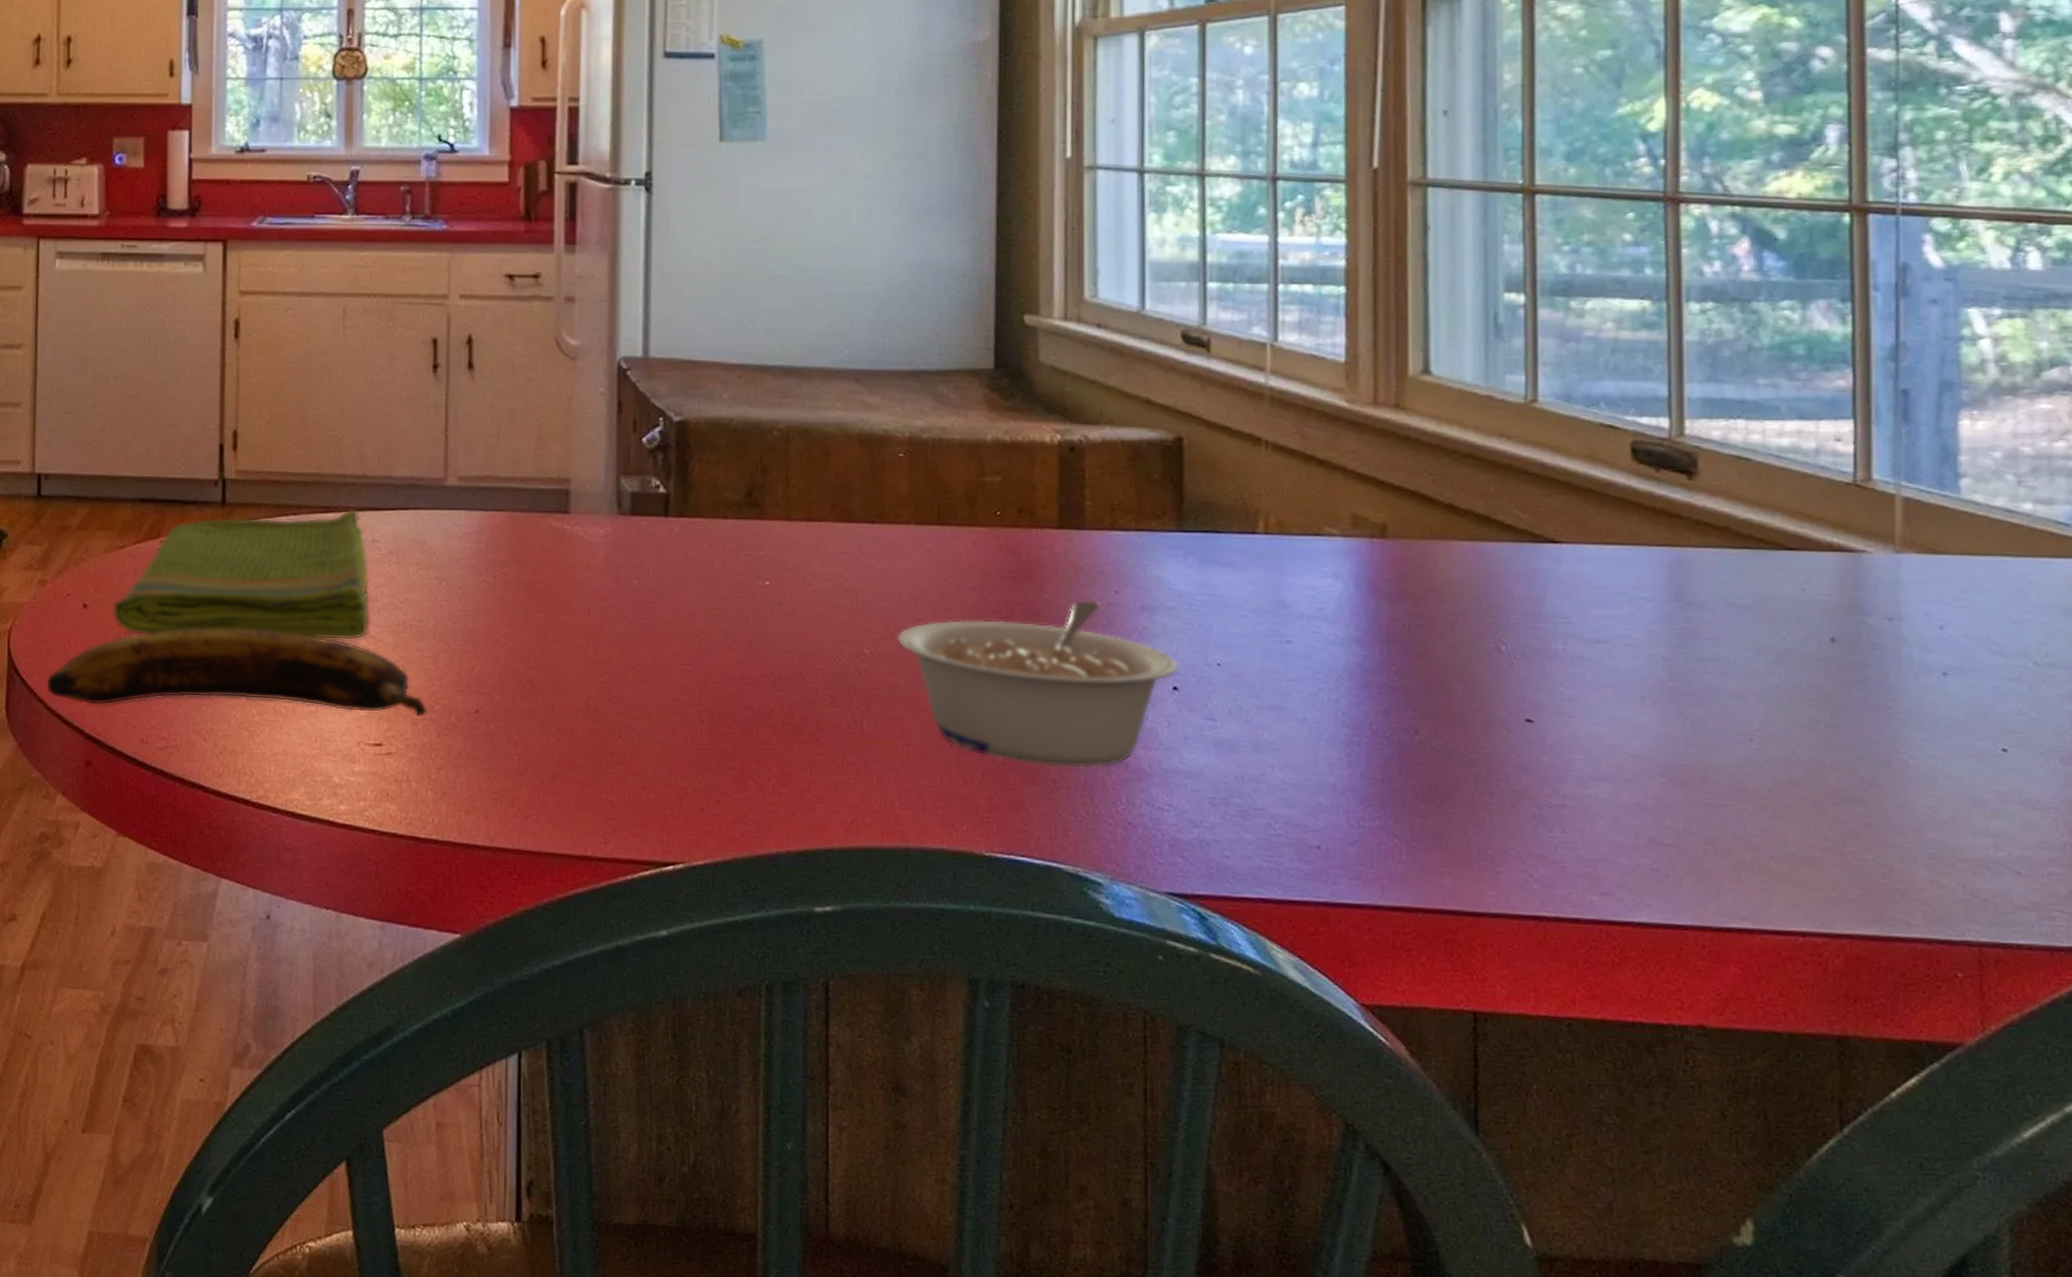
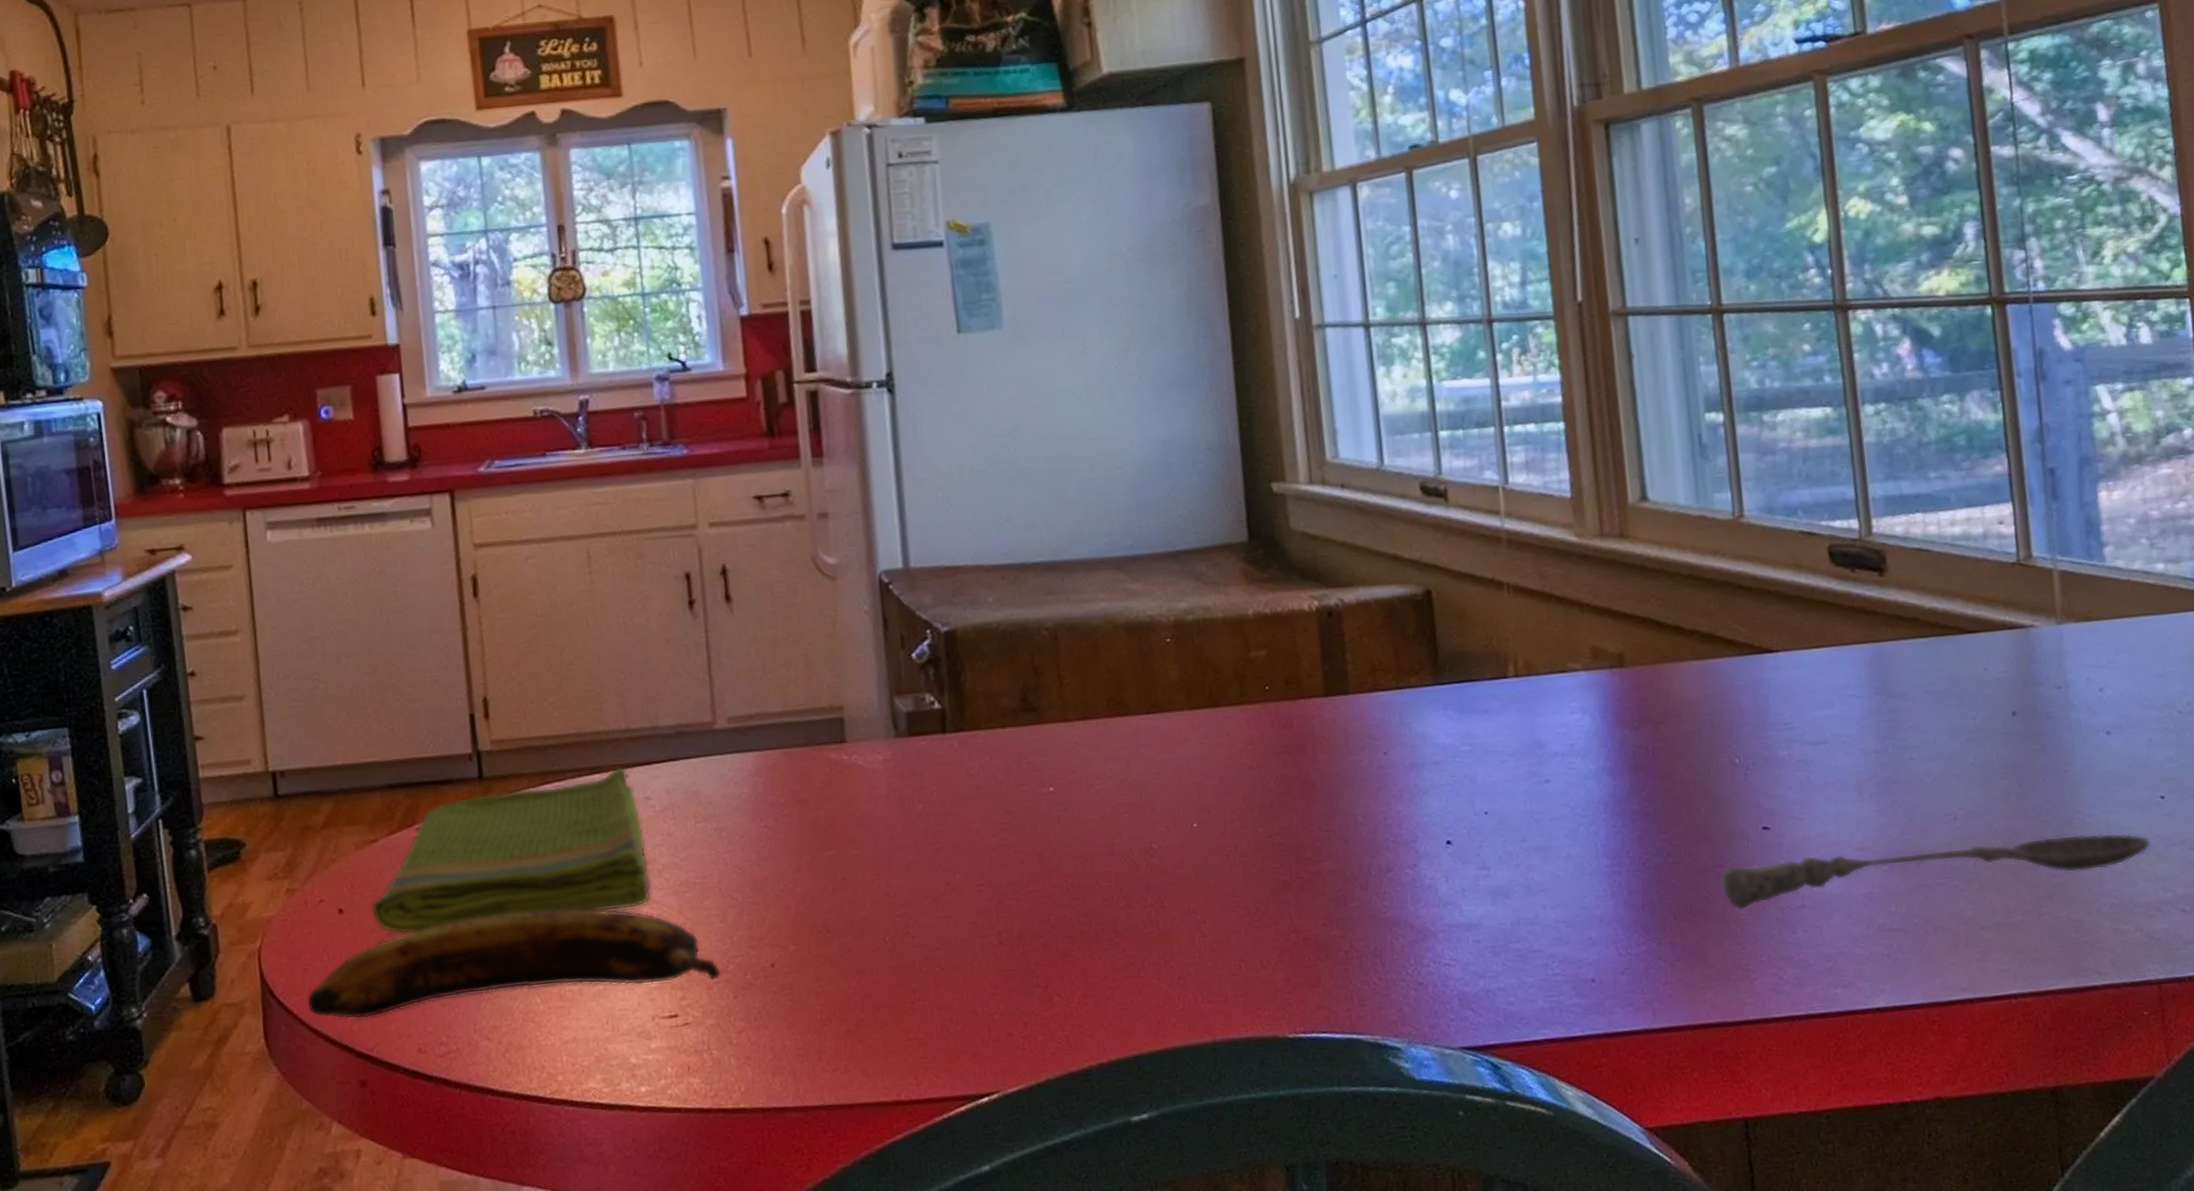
legume: present [897,599,1180,769] -> none [1183,764,1451,940]
soupspoon: none [1471,754,1987,816] -> present [1720,833,2152,910]

